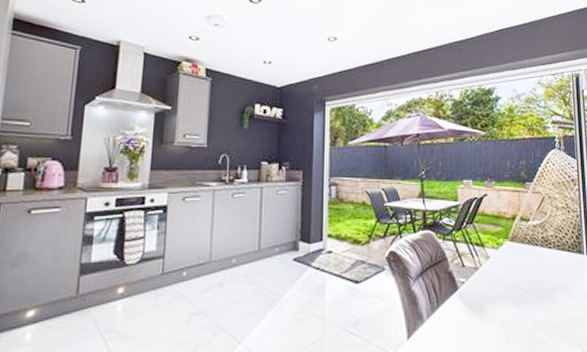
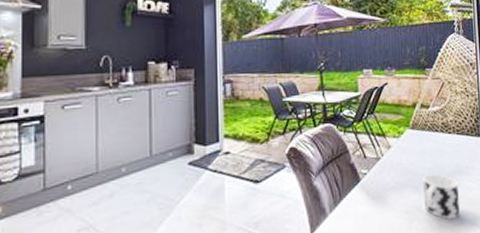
cup: none [522,288,560,336] -> present [423,173,460,219]

